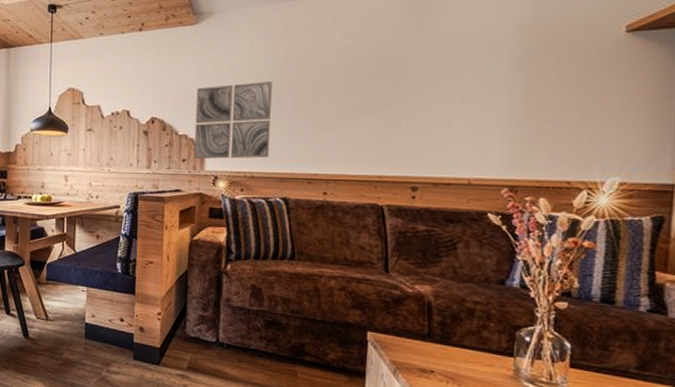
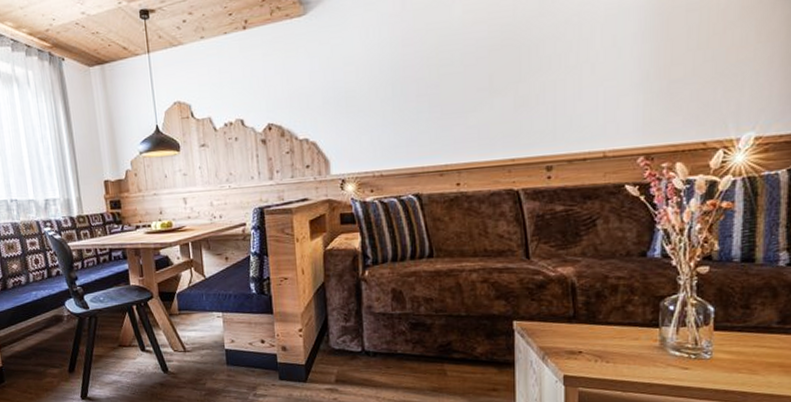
wall art: present [193,82,272,159] -> none [313,70,397,163]

